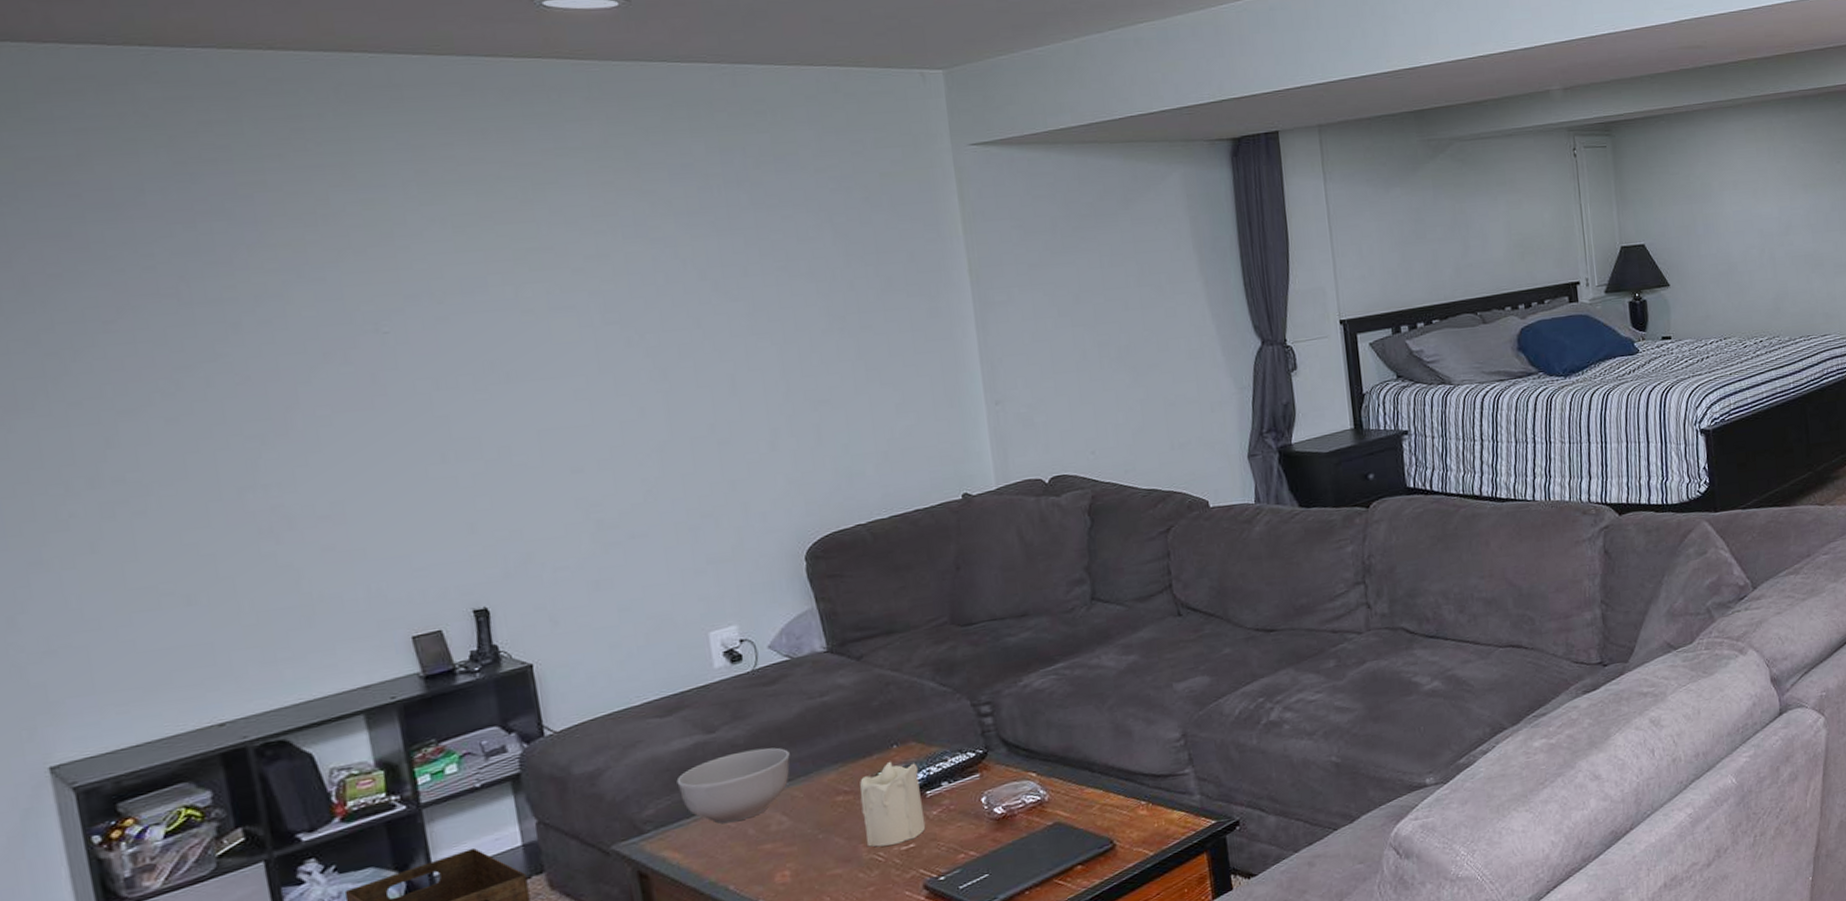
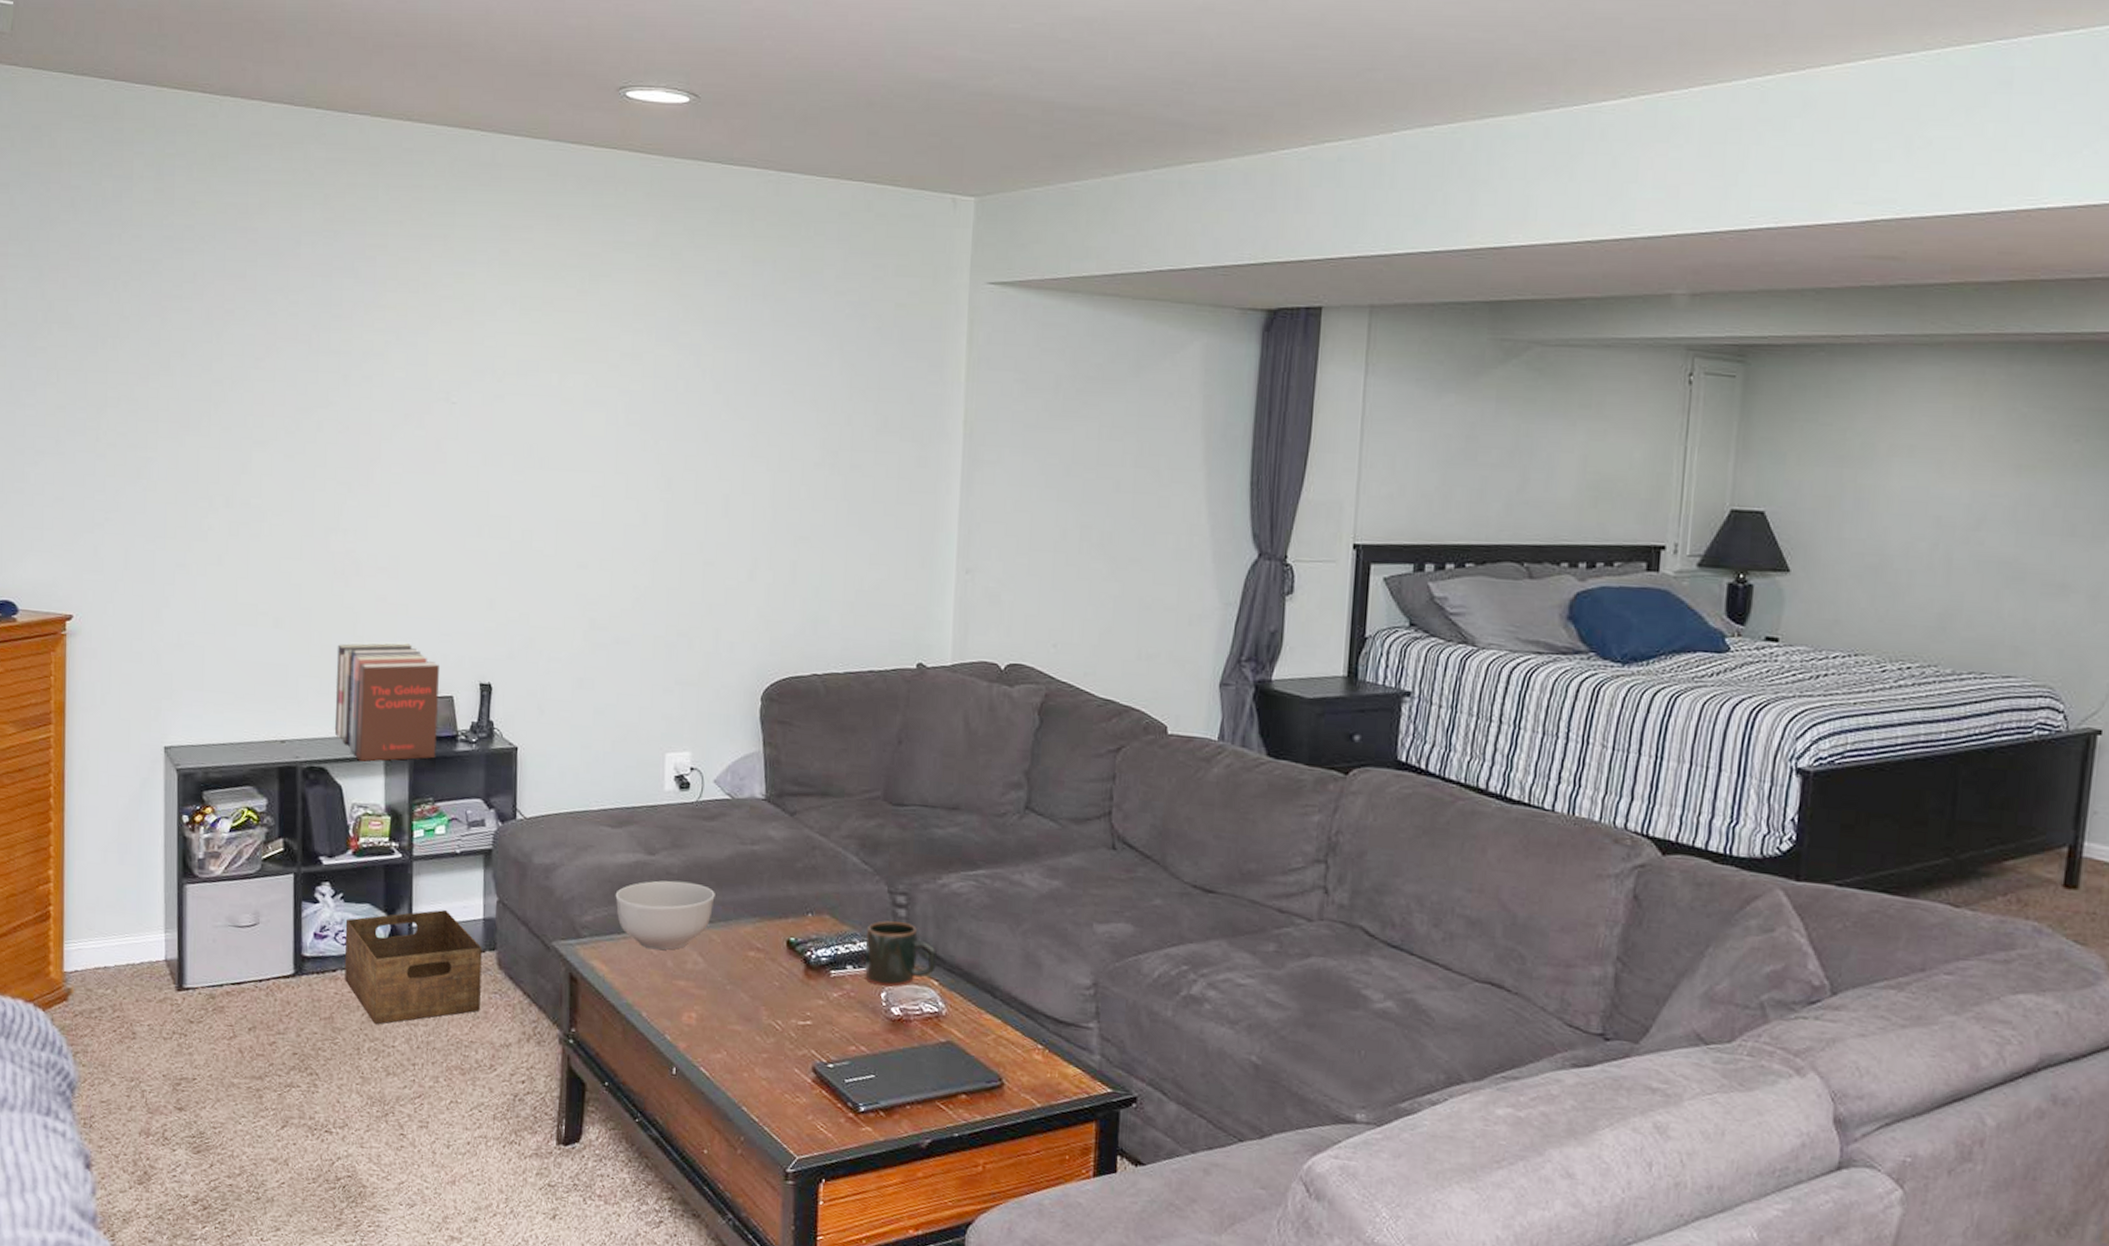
books: none [279,588,431,724] -> present [335,643,439,763]
candle: present [860,761,926,848] -> none [768,928,828,1017]
mug: none [956,728,1031,793] -> present [864,921,937,987]

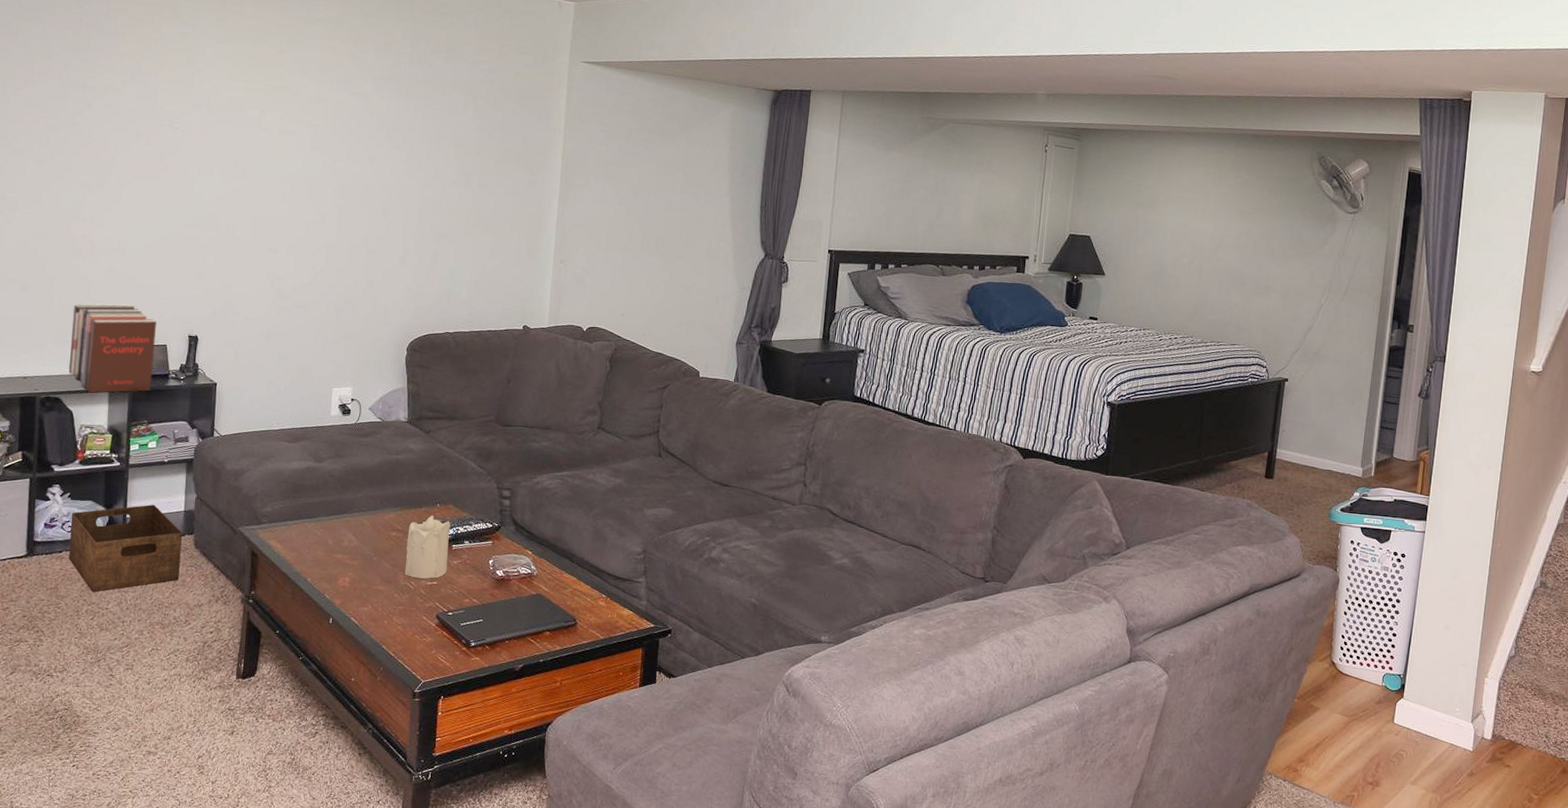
bowl: present [615,880,715,951] -> none [289,481,367,532]
candle: none [768,928,828,1017] -> present [404,515,451,579]
mug: present [864,921,937,987] -> none [478,508,531,556]

